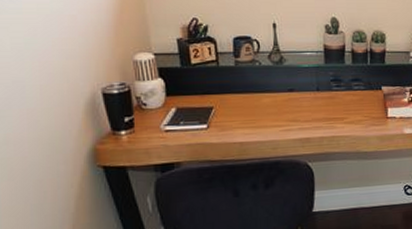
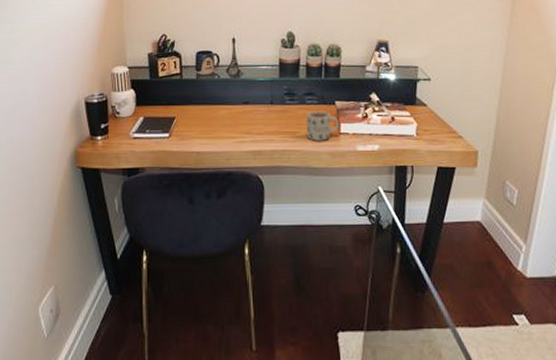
mug: none [354,96,386,126] -> present [306,111,339,141]

